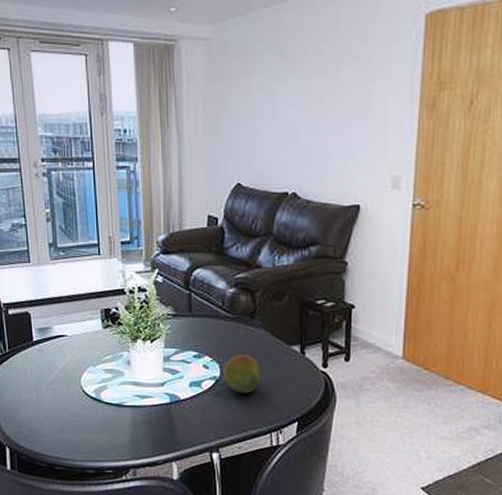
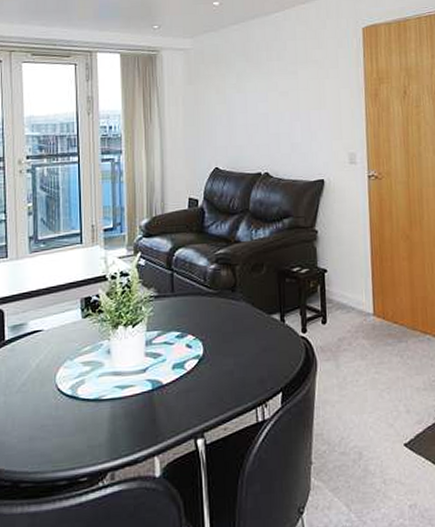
fruit: present [224,354,262,393] -> none [207,329,244,370]

